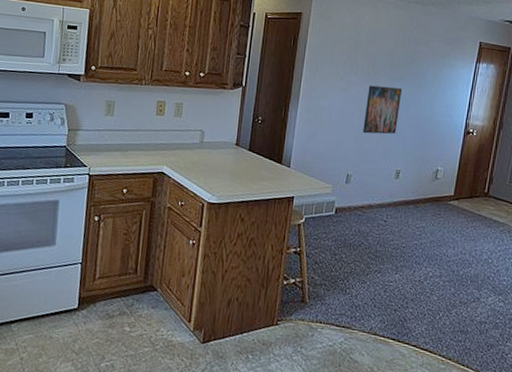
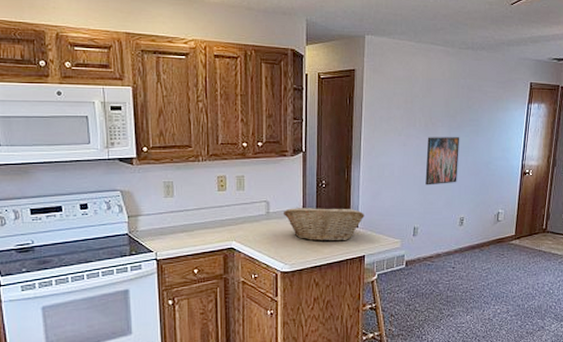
fruit basket: none [217,140,298,180] -> present [284,207,364,242]

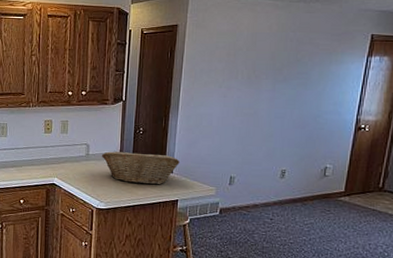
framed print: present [425,137,460,185] -> none [245,89,286,137]

